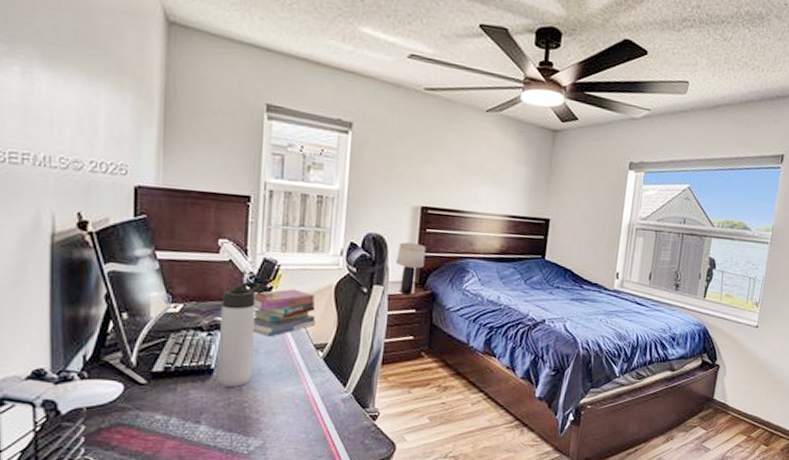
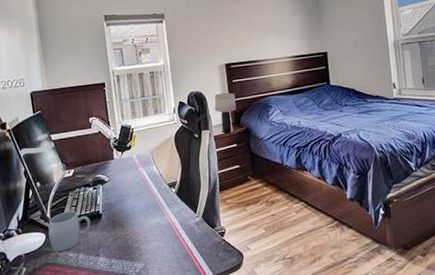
mug: none [129,358,195,410] -> present [48,210,91,252]
thermos bottle: present [217,281,260,387] -> none [99,144,129,226]
books: present [252,288,316,337] -> none [119,144,166,184]

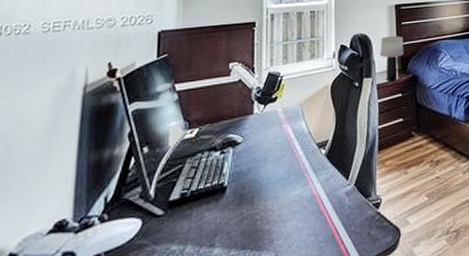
mug: present [48,210,91,252] -> none [146,184,209,245]

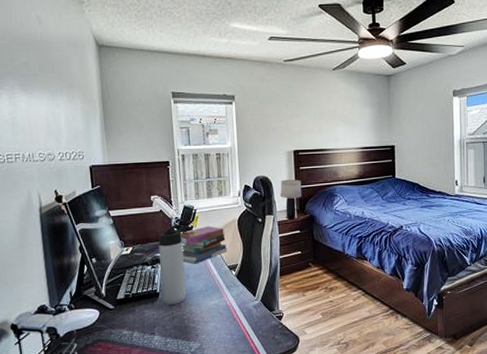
thermos bottle: none [230,95,266,203] -> present [158,224,187,305]
books: none [261,95,317,145] -> present [180,226,228,264]

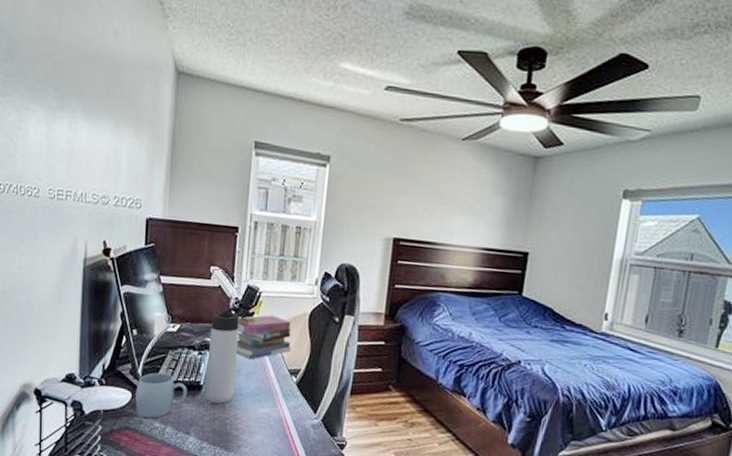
mug: none [102,288,147,329] -> present [135,372,187,418]
table lamp: present [280,179,302,219] -> none [367,273,397,326]

